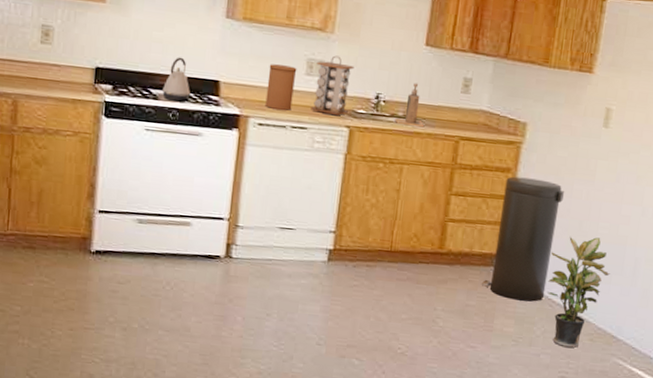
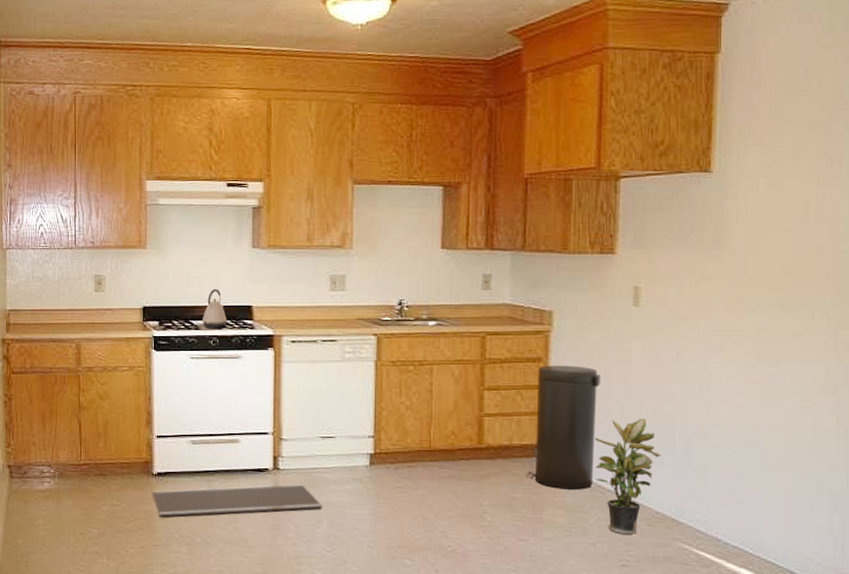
door mat: none [87,269,273,303] -> present [152,484,322,519]
canister: present [265,64,297,111] -> none [295,284,322,326]
spice rack: present [310,55,354,116] -> none [338,269,375,326]
soap dispenser: present [395,82,424,128] -> none [420,285,448,327]

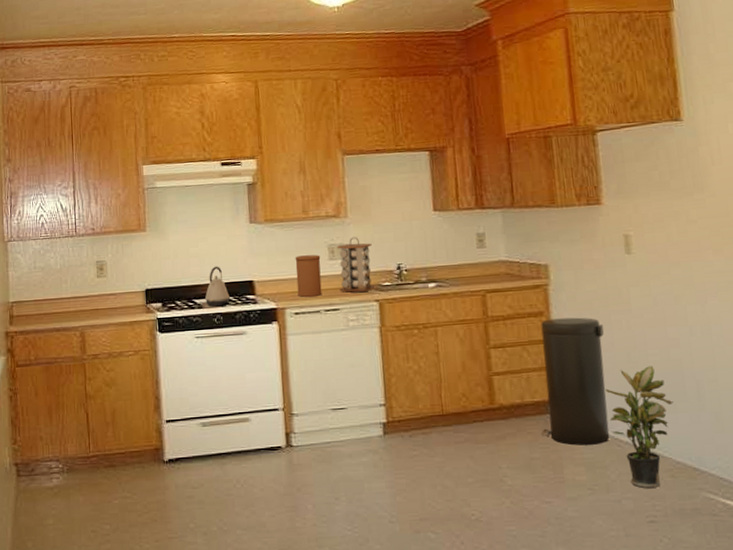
door mat: present [152,484,322,519] -> none [164,460,339,508]
canister: none [295,284,322,326] -> present [295,254,322,297]
spice rack: none [338,269,375,326] -> present [337,237,374,293]

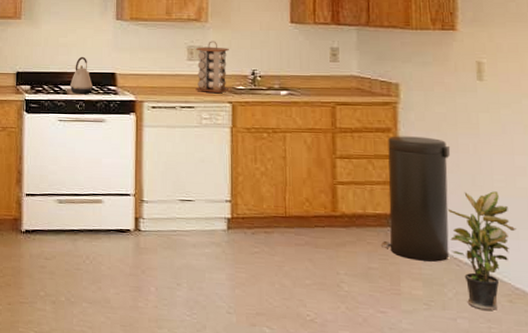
canister: present [295,254,322,297] -> none [156,54,180,93]

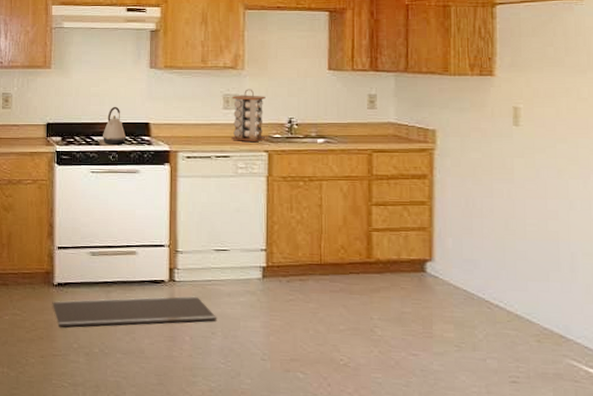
door mat: none [19,245,181,276] -> present [52,296,216,329]
pedal bin: present [381,136,451,262] -> none [415,182,485,305]
potted plant: present [447,191,516,311] -> none [480,235,547,351]

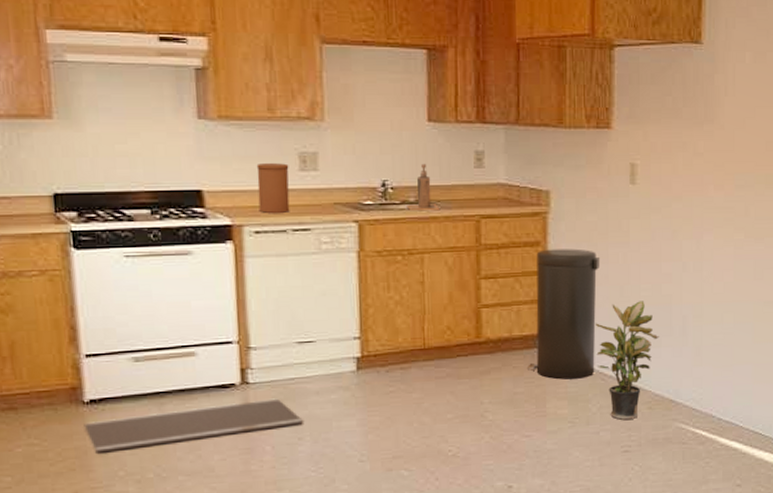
kettle: present [103,106,126,145] -> none [137,169,170,220]
canister: none [191,103,215,142] -> present [256,163,290,213]
spice rack: present [231,89,266,143] -> none [310,145,353,212]
soap dispenser: none [309,104,336,145] -> present [407,163,439,211]
pedal bin: none [415,182,485,305] -> present [528,248,601,380]
potted plant: none [480,235,547,351] -> present [595,301,659,421]

